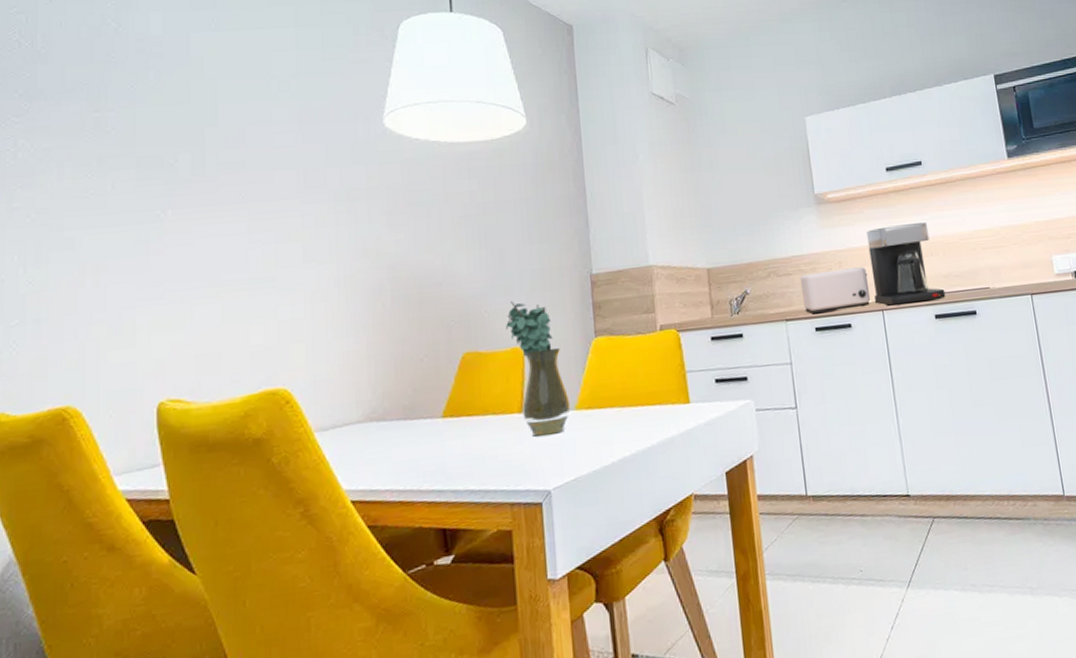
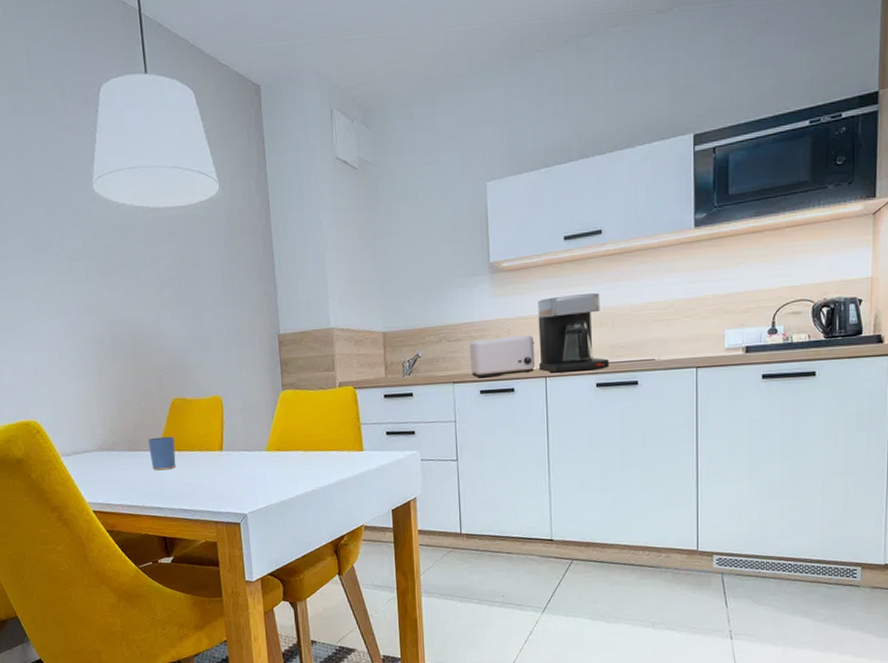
mug: none [429,398,464,443] -> present [148,436,176,471]
vase: present [506,301,571,437] -> none [207,356,262,471]

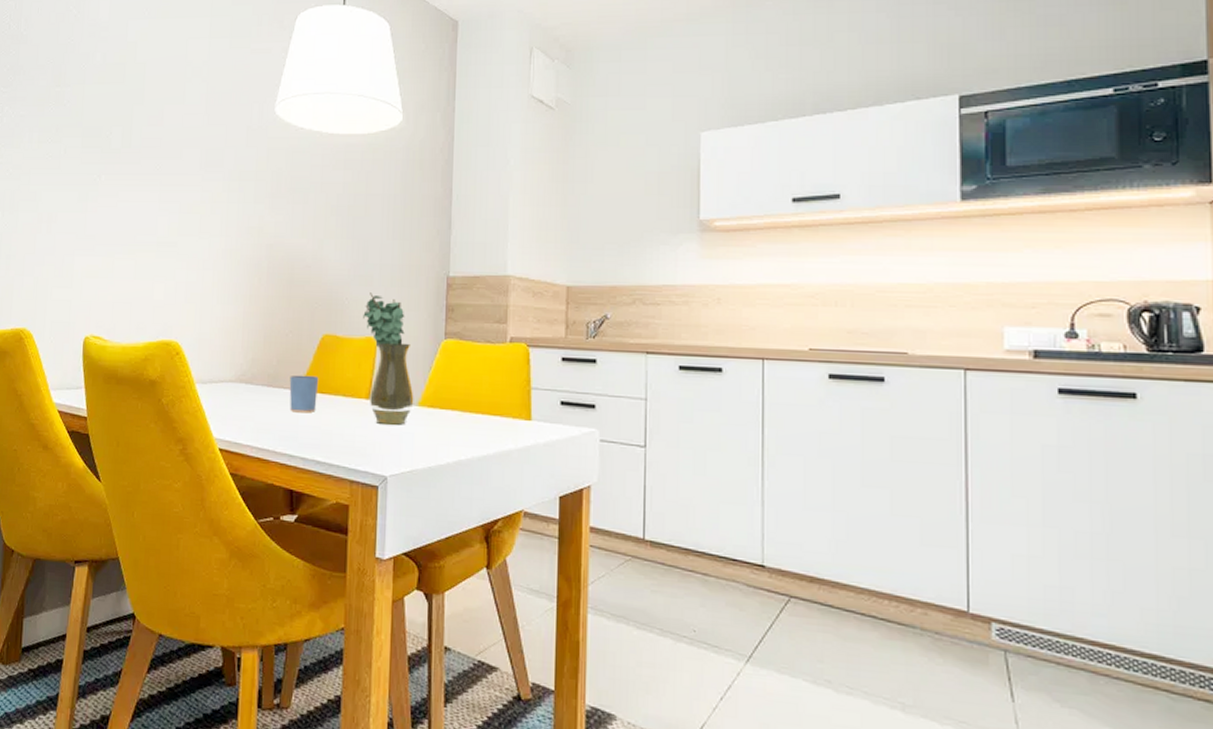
vase: none [207,356,262,471] -> present [363,293,414,425]
toaster: present [469,335,536,378] -> none [668,306,751,352]
coffee maker: present [538,293,610,374] -> none [756,265,847,358]

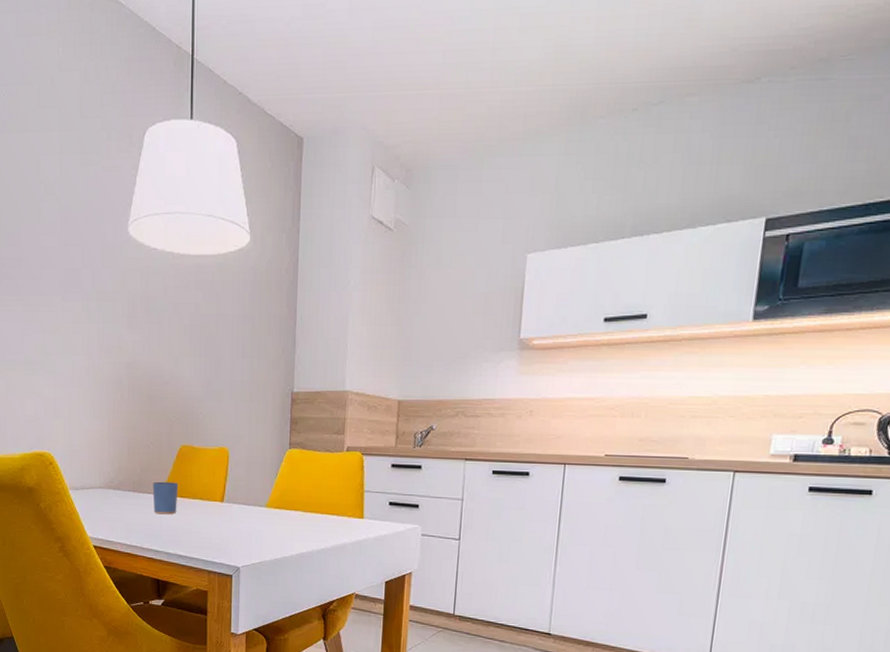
vase: present [363,293,414,425] -> none [216,407,263,524]

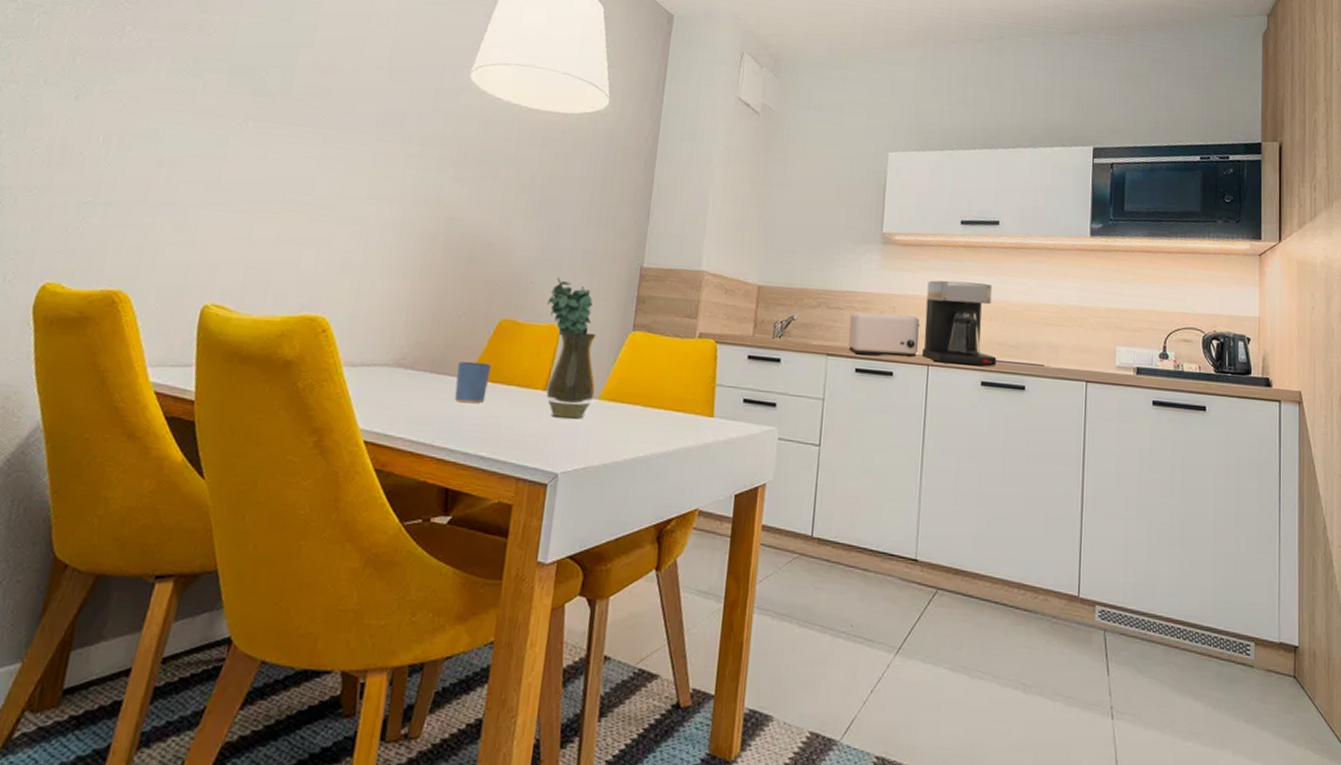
vase: none [216,407,263,524] -> present [546,278,596,419]
toaster: none [485,418,558,458] -> present [848,312,920,358]
coffee maker: none [559,381,637,463] -> present [922,280,997,367]

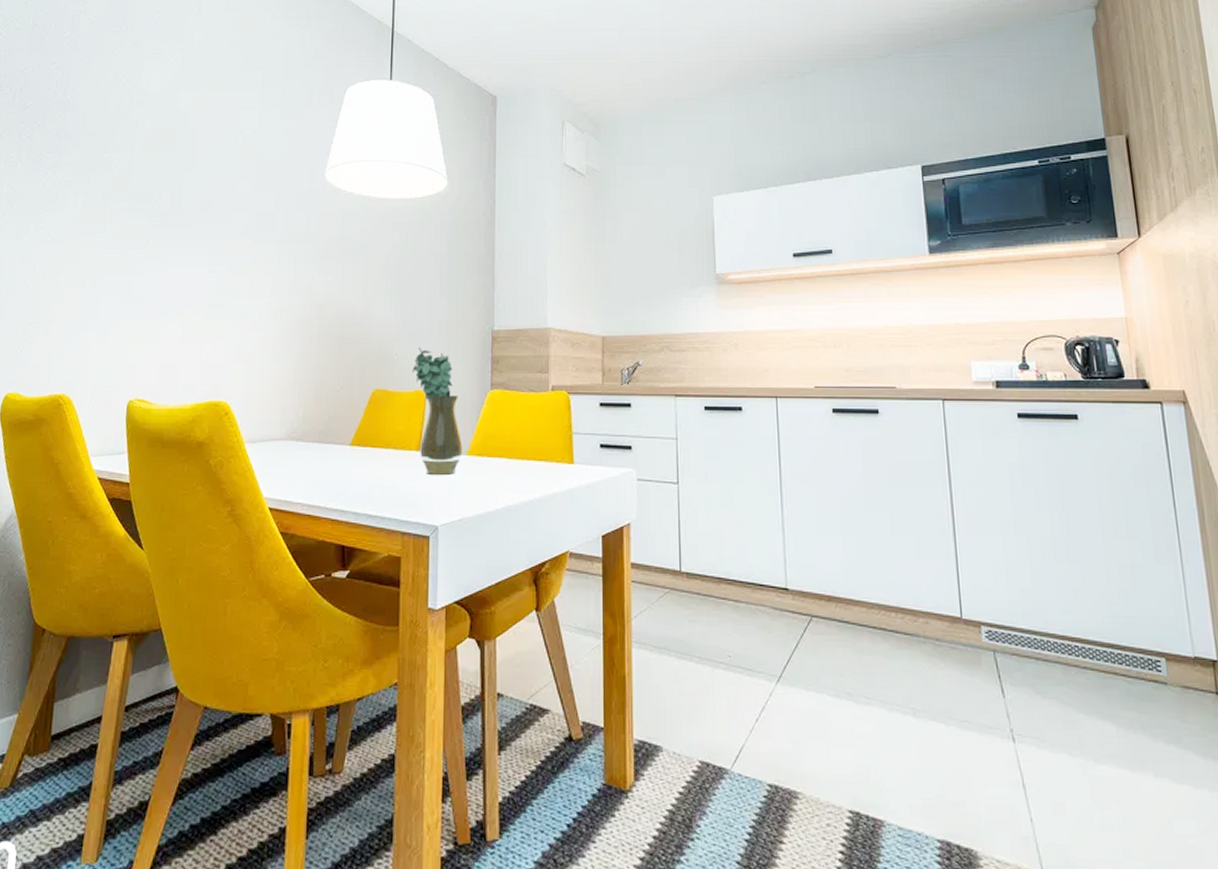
mug: present [454,361,492,403] -> none [340,430,370,468]
toaster: present [848,312,920,358] -> none [693,351,765,393]
coffee maker: present [922,280,997,367] -> none [766,313,846,395]

